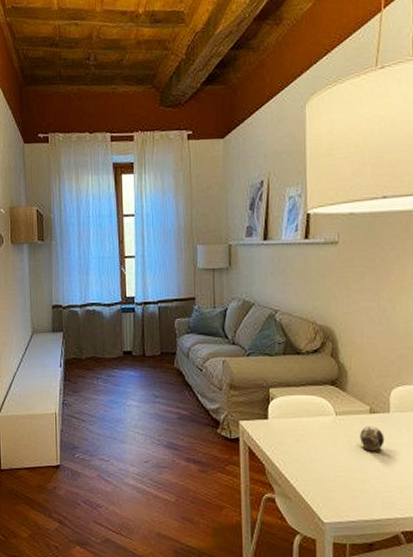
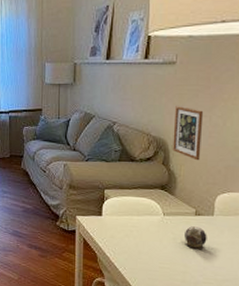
picture frame: none [340,290,371,351] -> present [172,106,204,161]

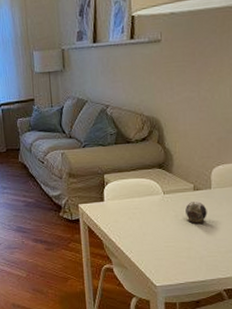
picture frame: present [172,106,204,161] -> none [164,83,193,136]

